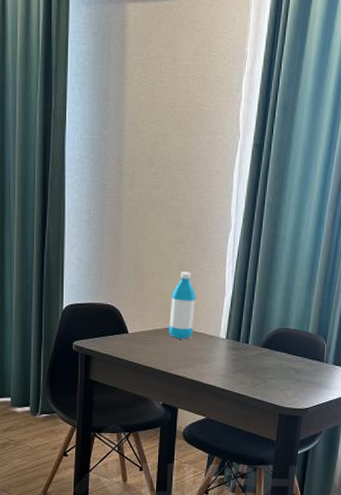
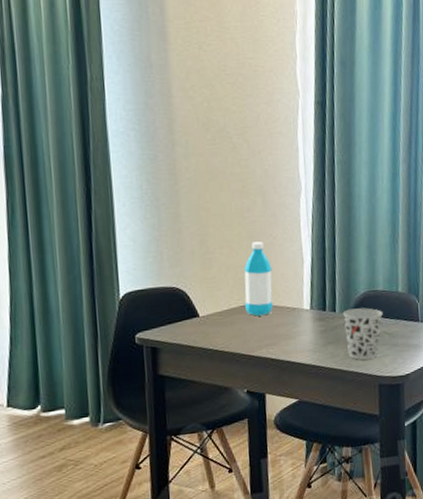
cup: none [254,343,291,390] -> present [343,307,383,360]

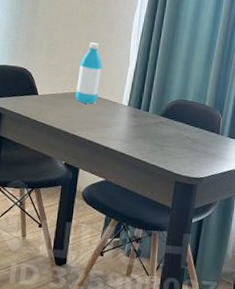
cup: present [343,307,383,360] -> none [153,112,189,158]

